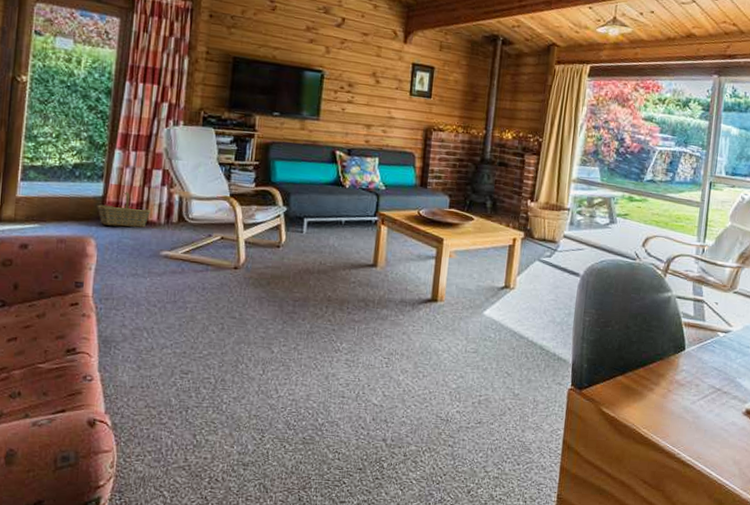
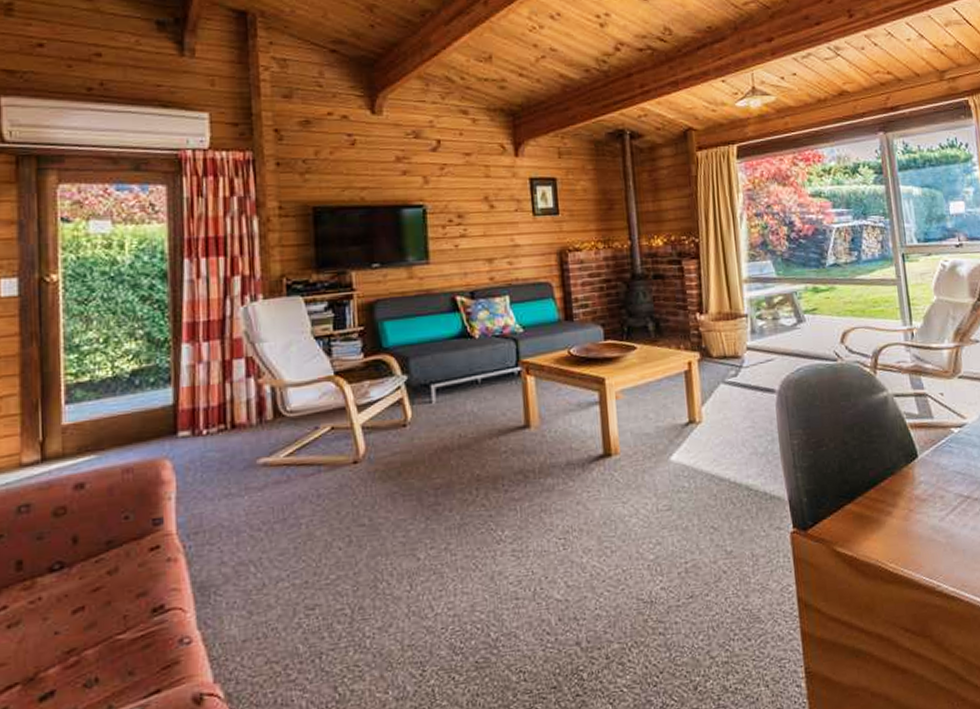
basket: present [97,191,151,228] -> none [168,393,237,440]

